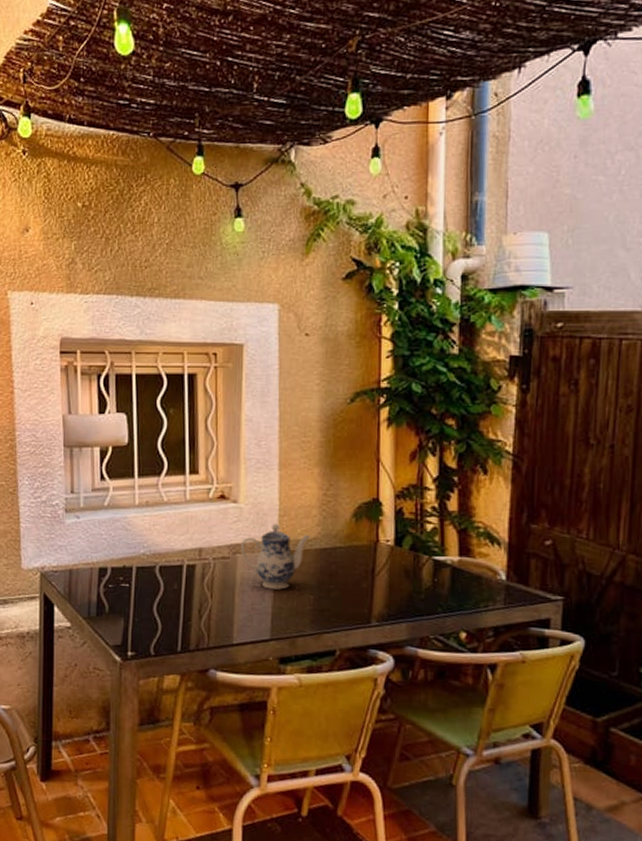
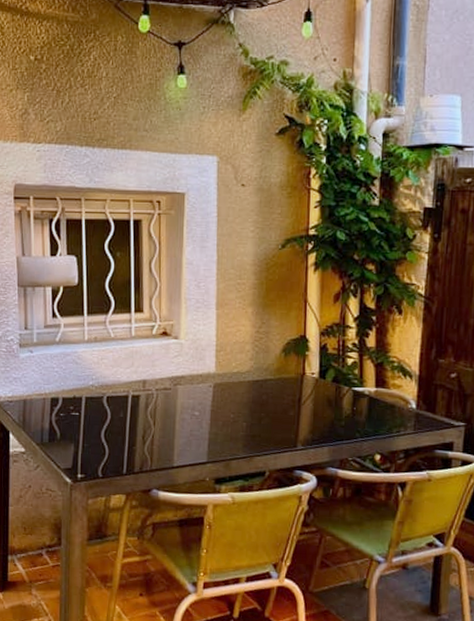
teapot: present [240,523,311,590] -> none [180,357,244,418]

